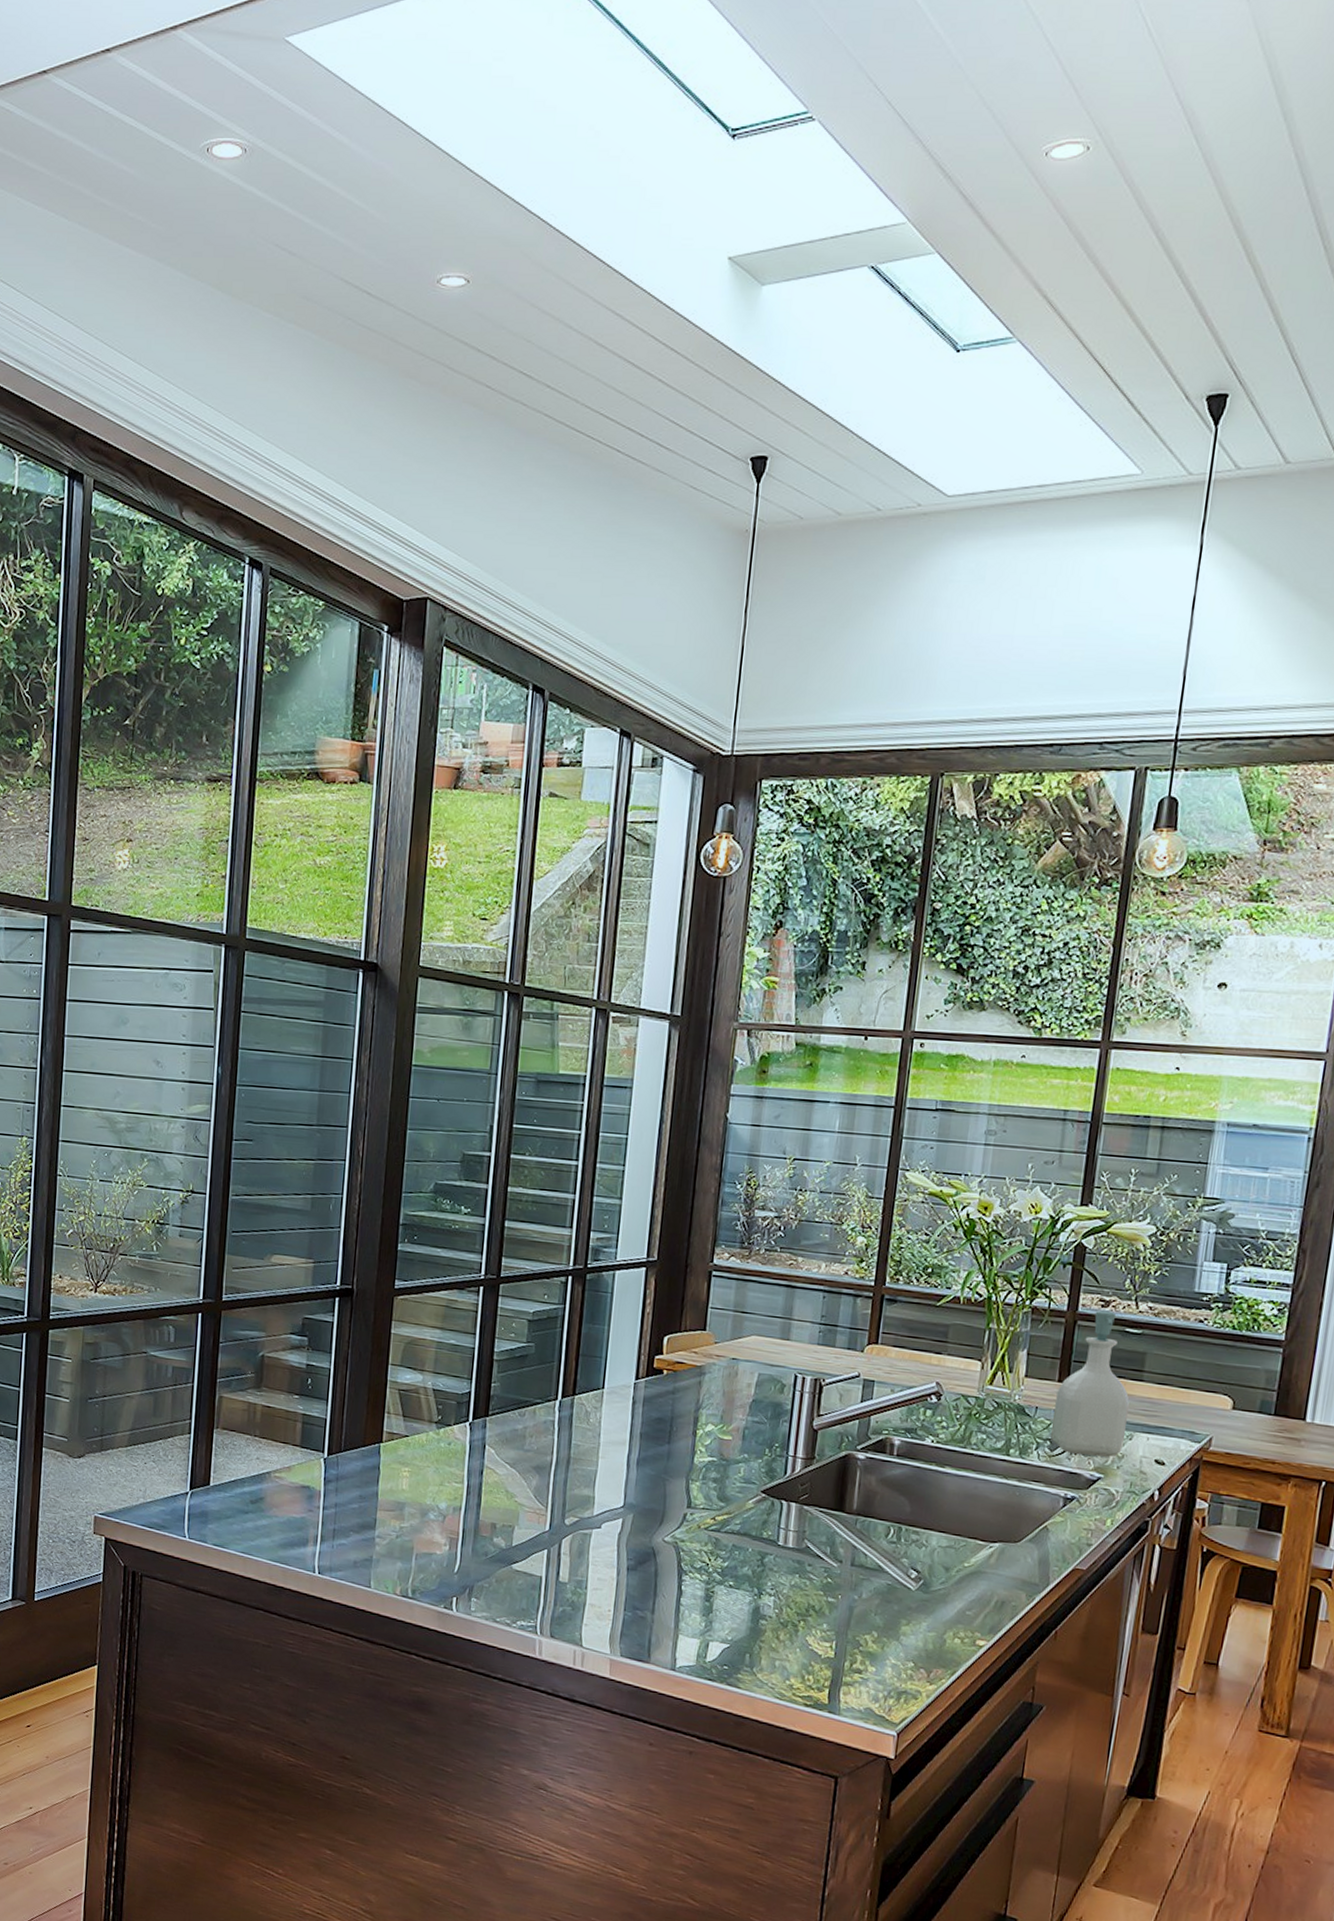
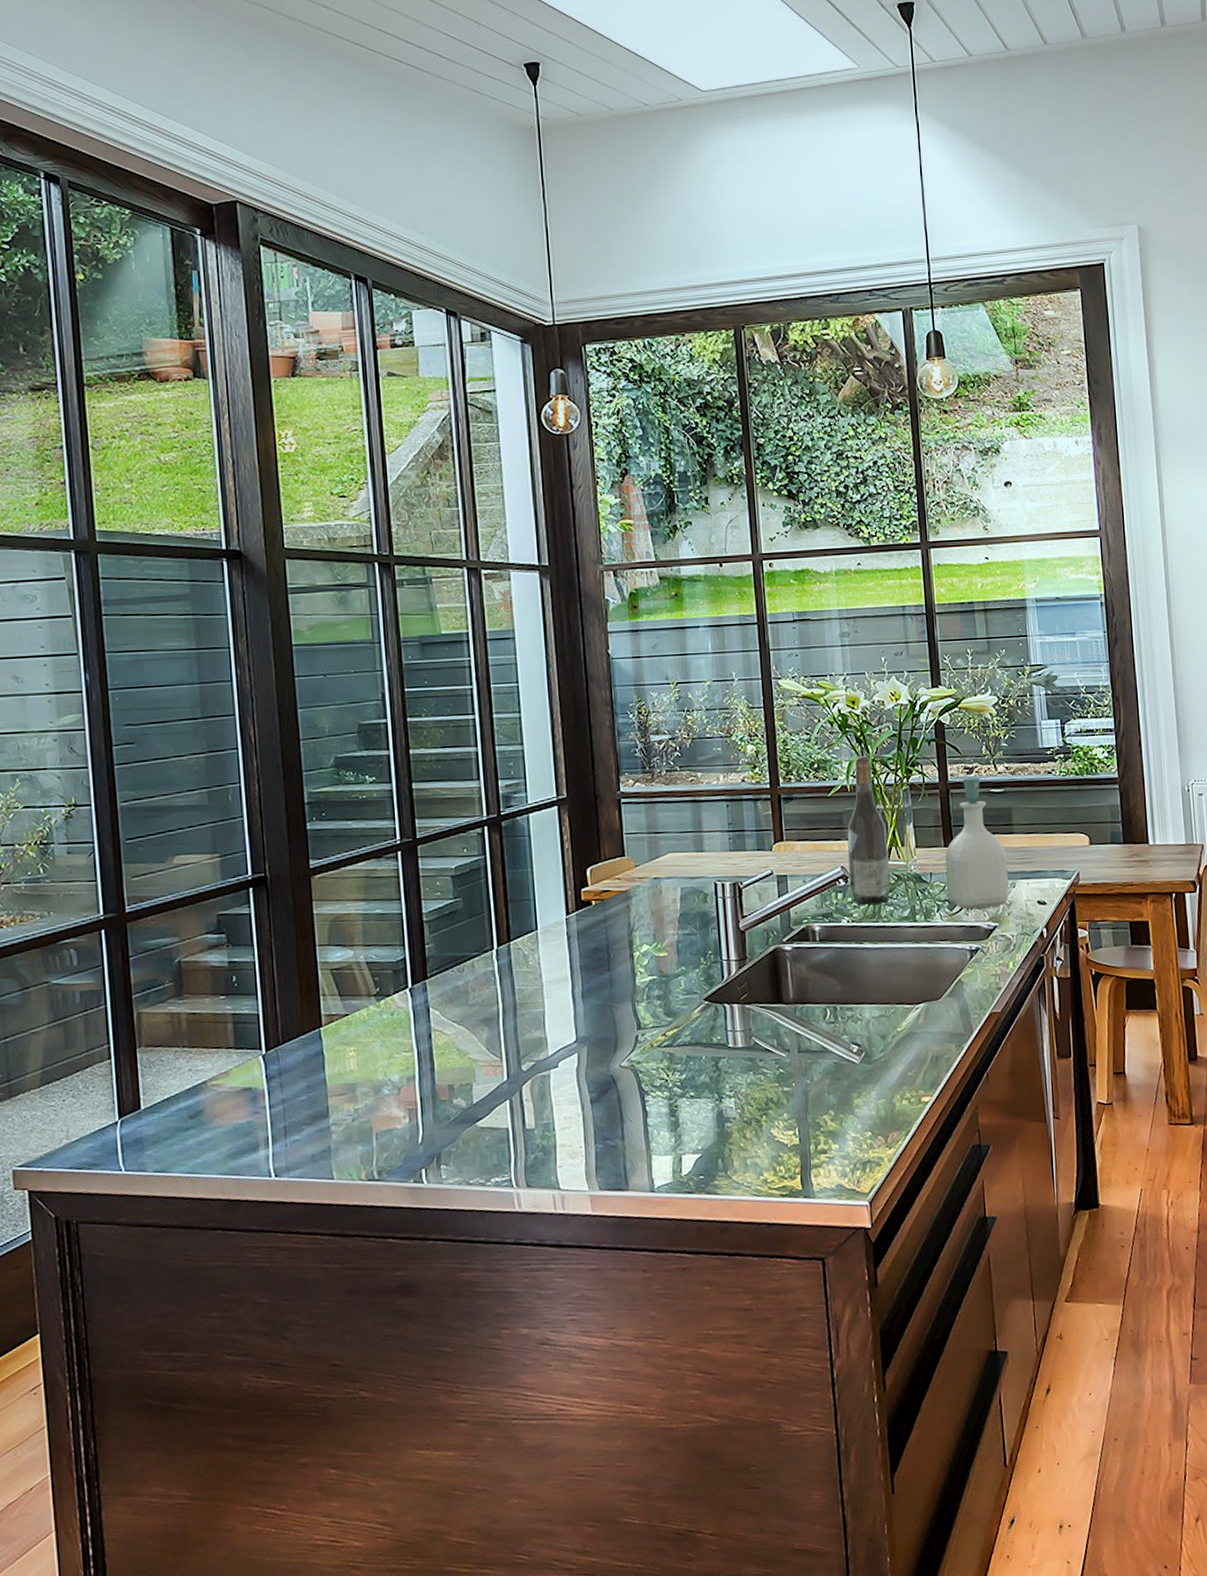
wine bottle: none [941,1267,996,1430] -> present [847,755,891,905]

